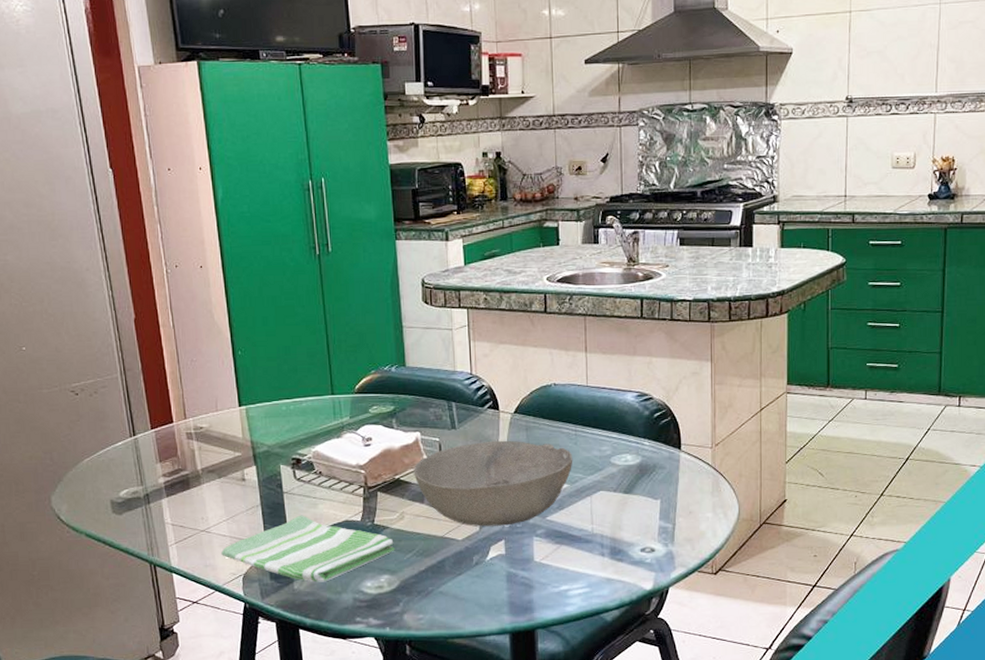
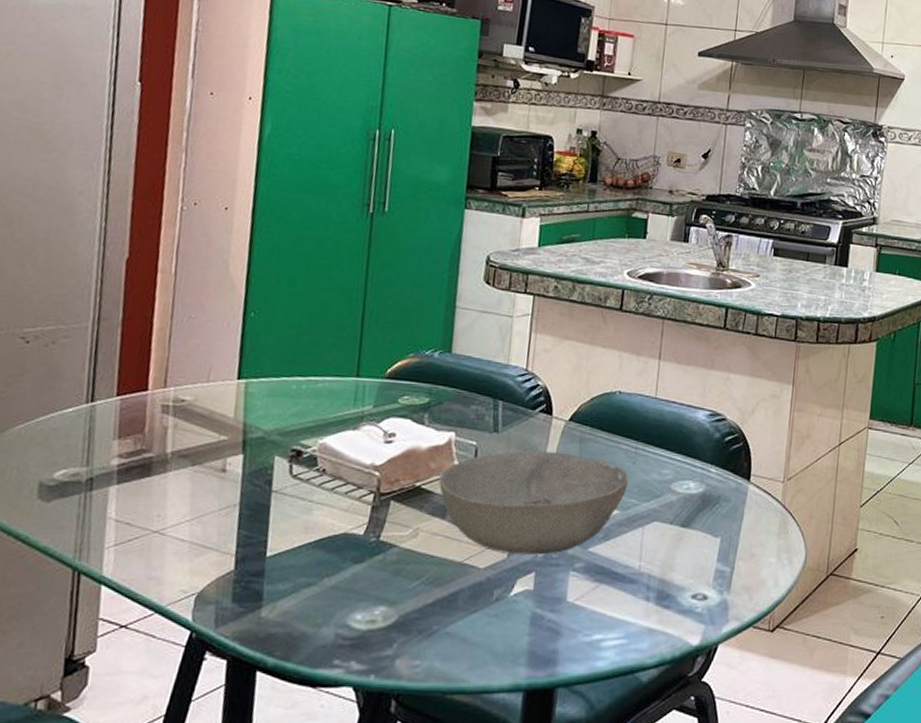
dish towel: present [221,515,395,582] -> none [174,521,400,610]

